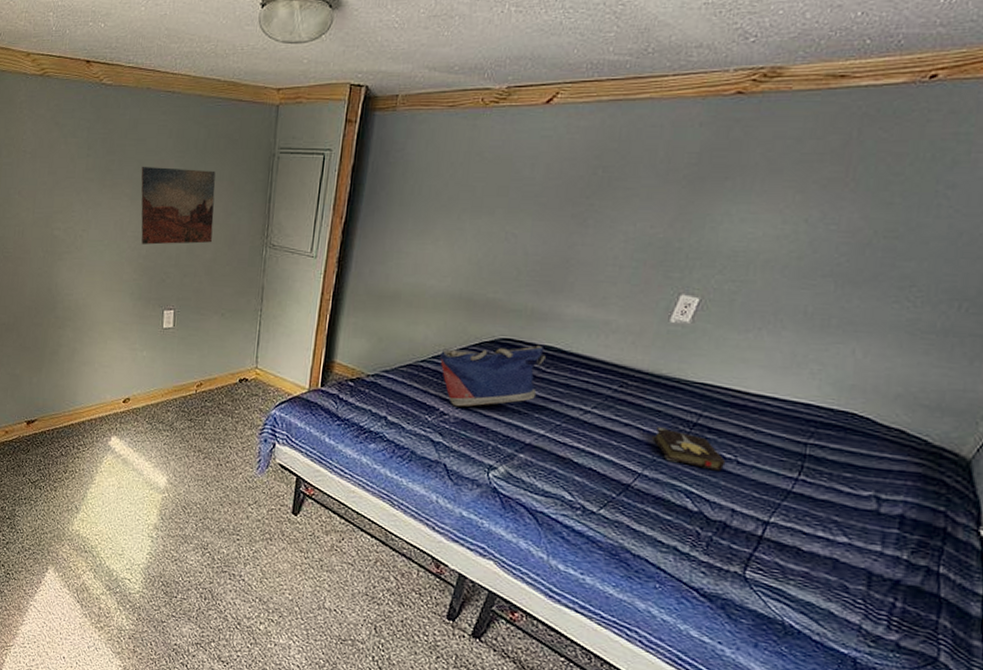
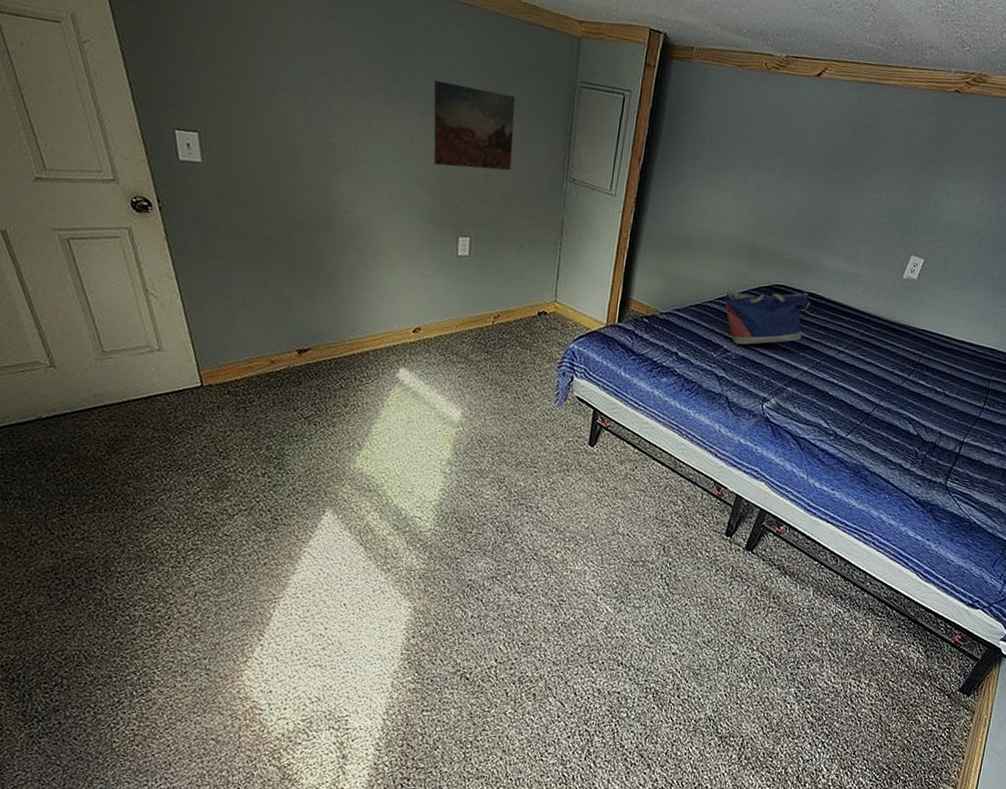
hardback book: present [651,427,726,471] -> none [886,365,937,402]

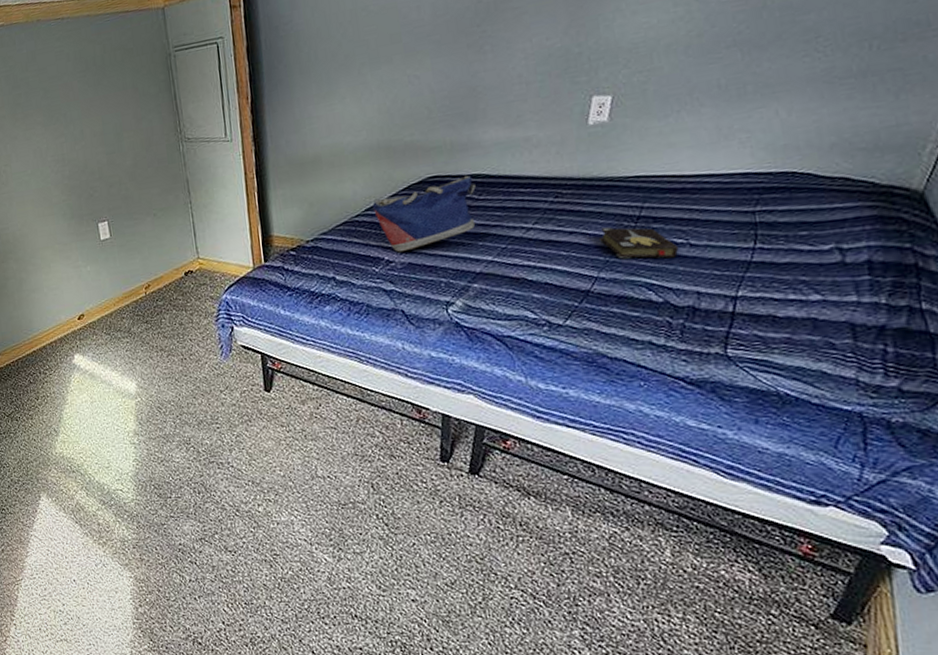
wall art: present [433,79,515,171] -> none [48,82,129,166]
hardback book: none [886,365,937,402] -> present [598,227,679,259]

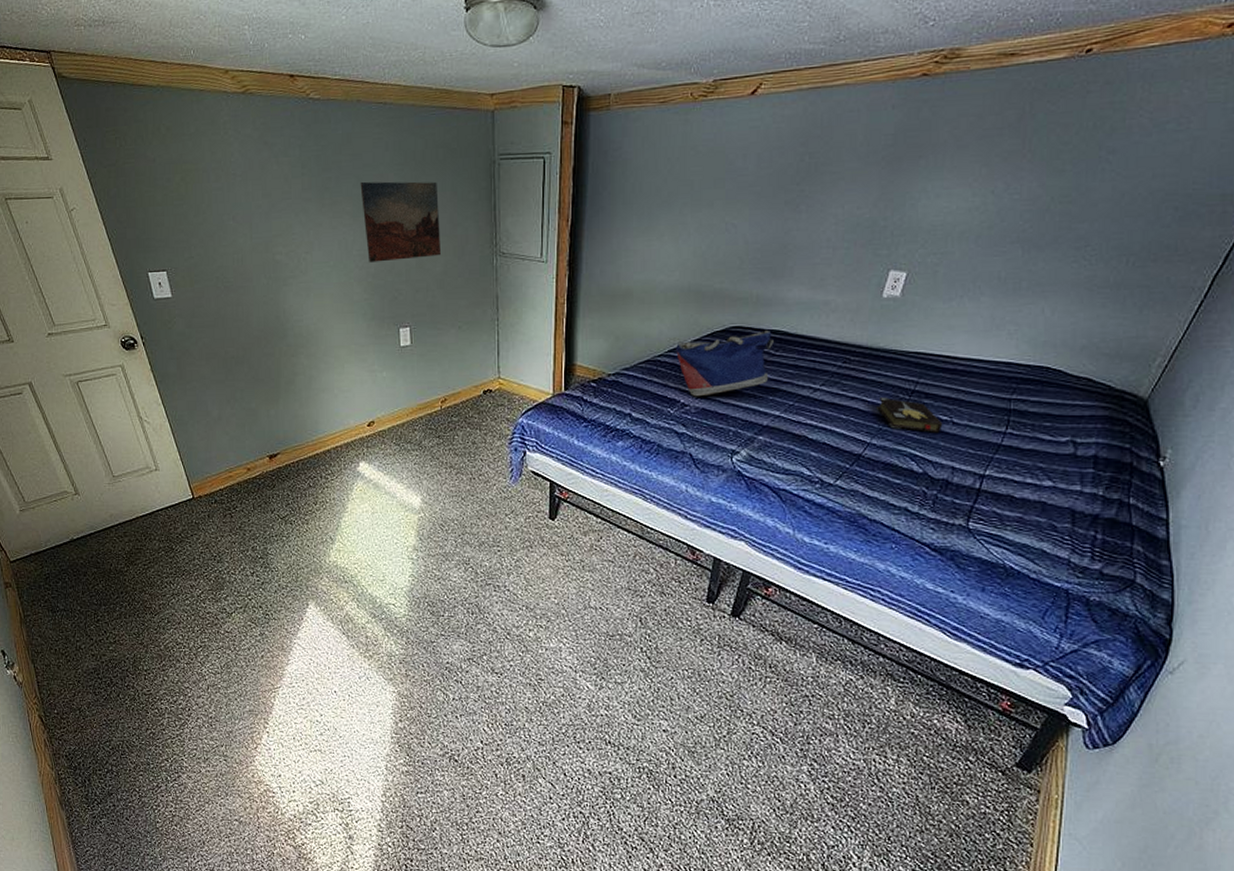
wall art: none [48,82,129,166] -> present [360,181,441,262]

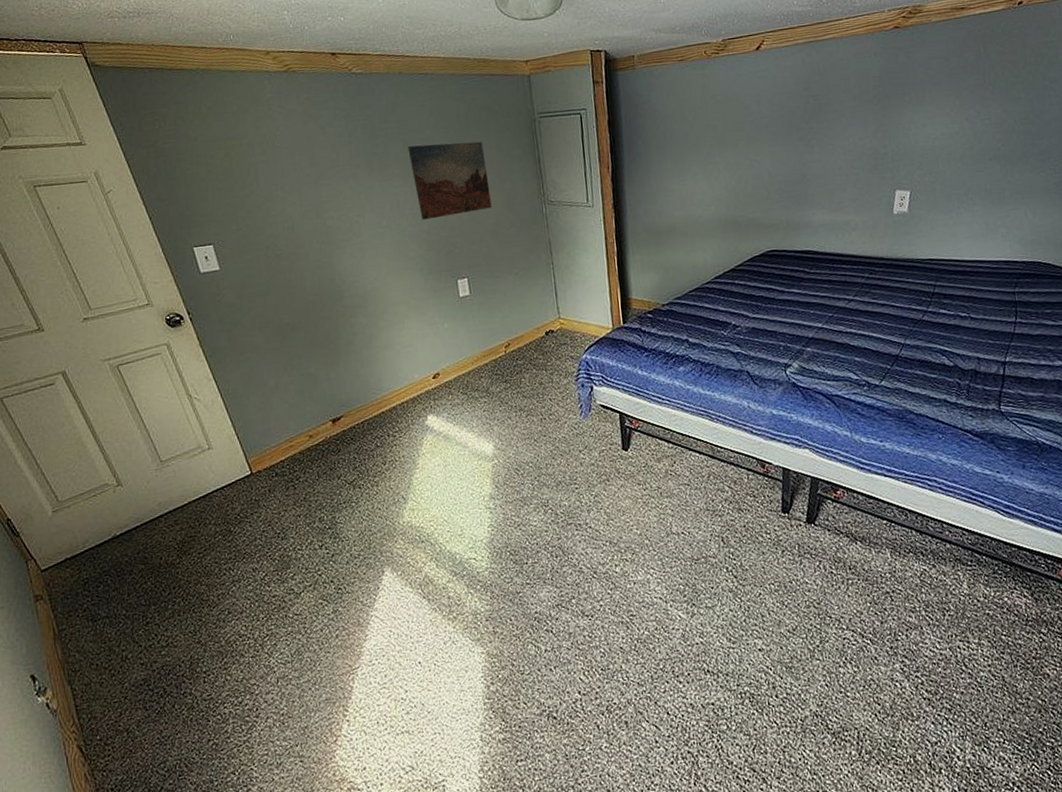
tote bag: present [676,329,774,397] -> none [721,251,808,318]
hardback book: present [875,397,943,433] -> none [904,301,963,329]

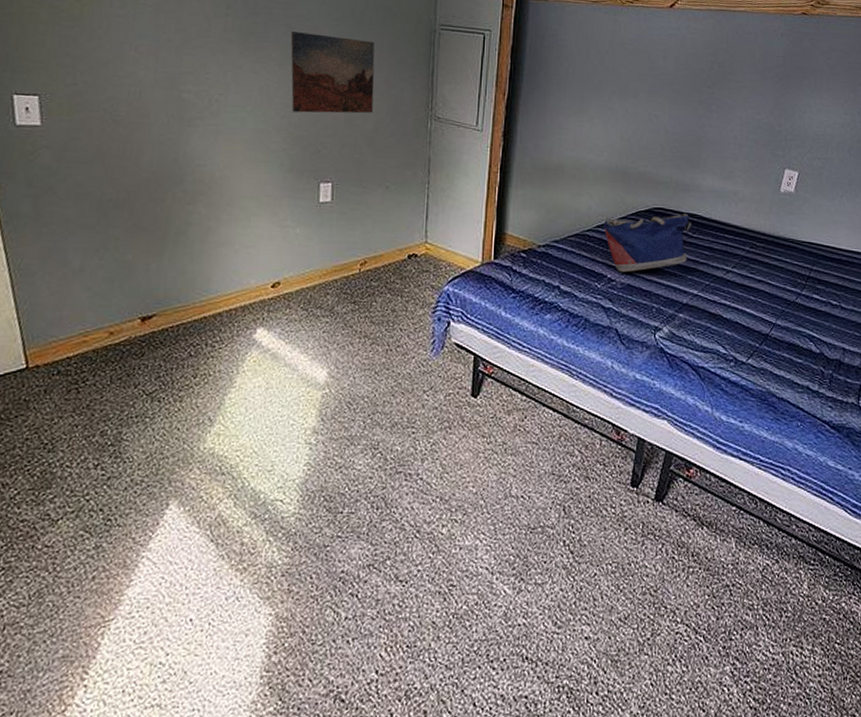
tote bag: none [721,251,808,318] -> present [604,213,691,273]

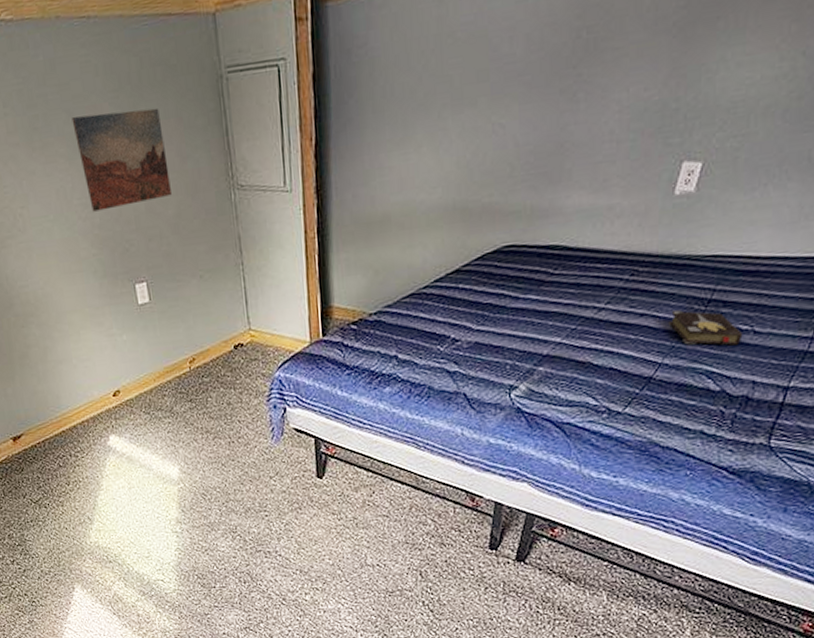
tote bag: present [604,213,691,273] -> none [443,246,552,330]
hardback book: none [779,281,834,316] -> present [667,310,743,346]

